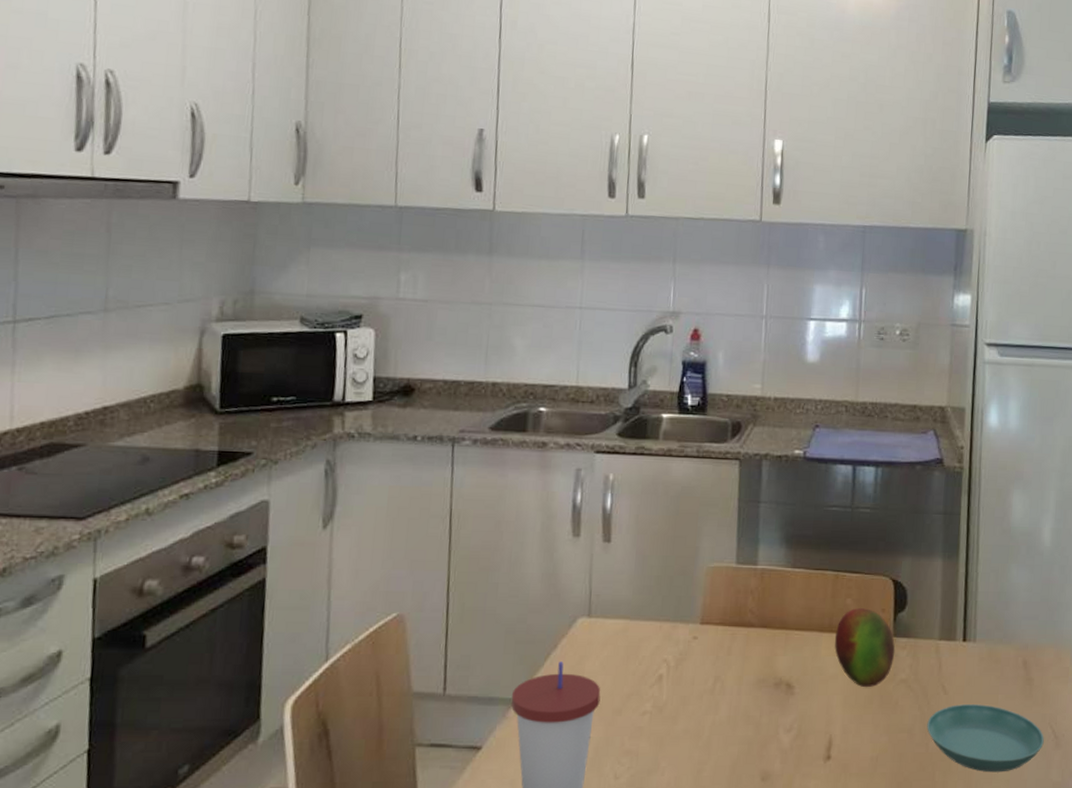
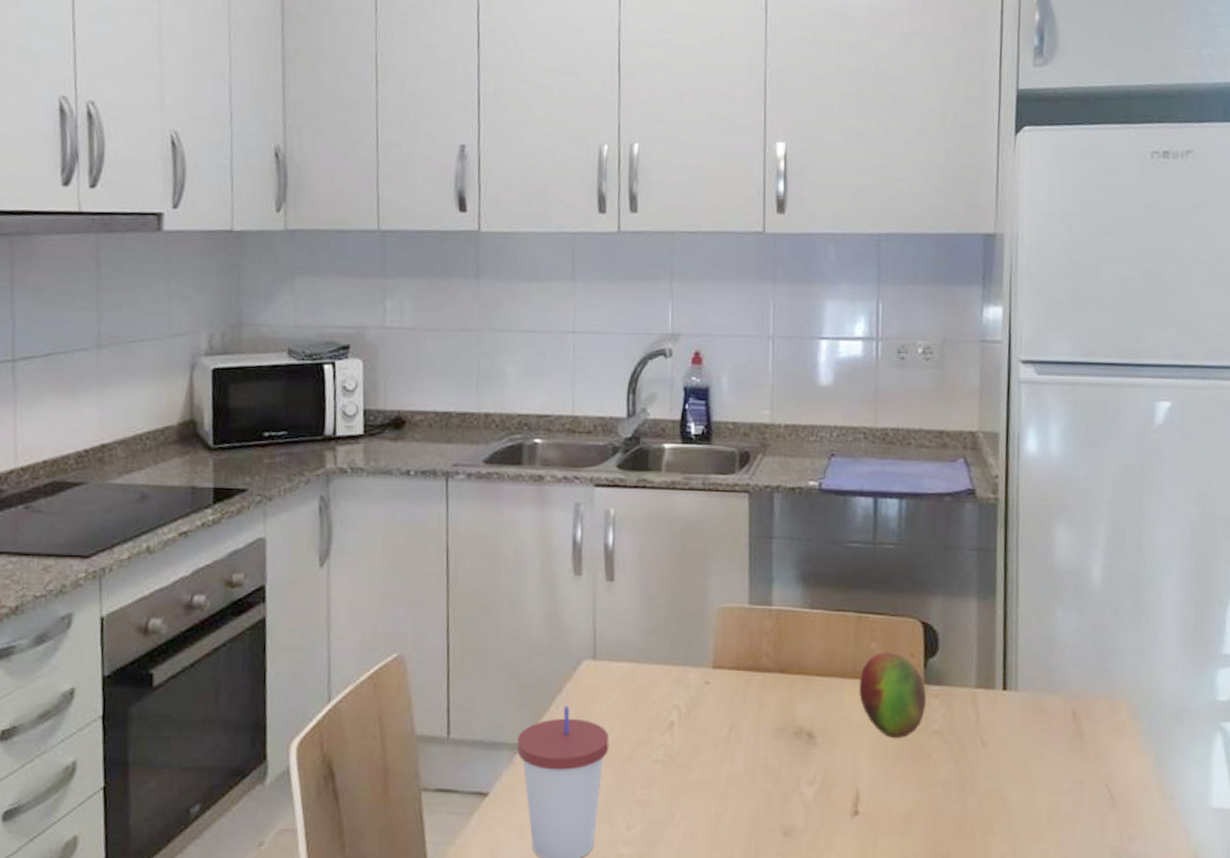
saucer: present [927,704,1044,773] -> none [964,759,1099,834]

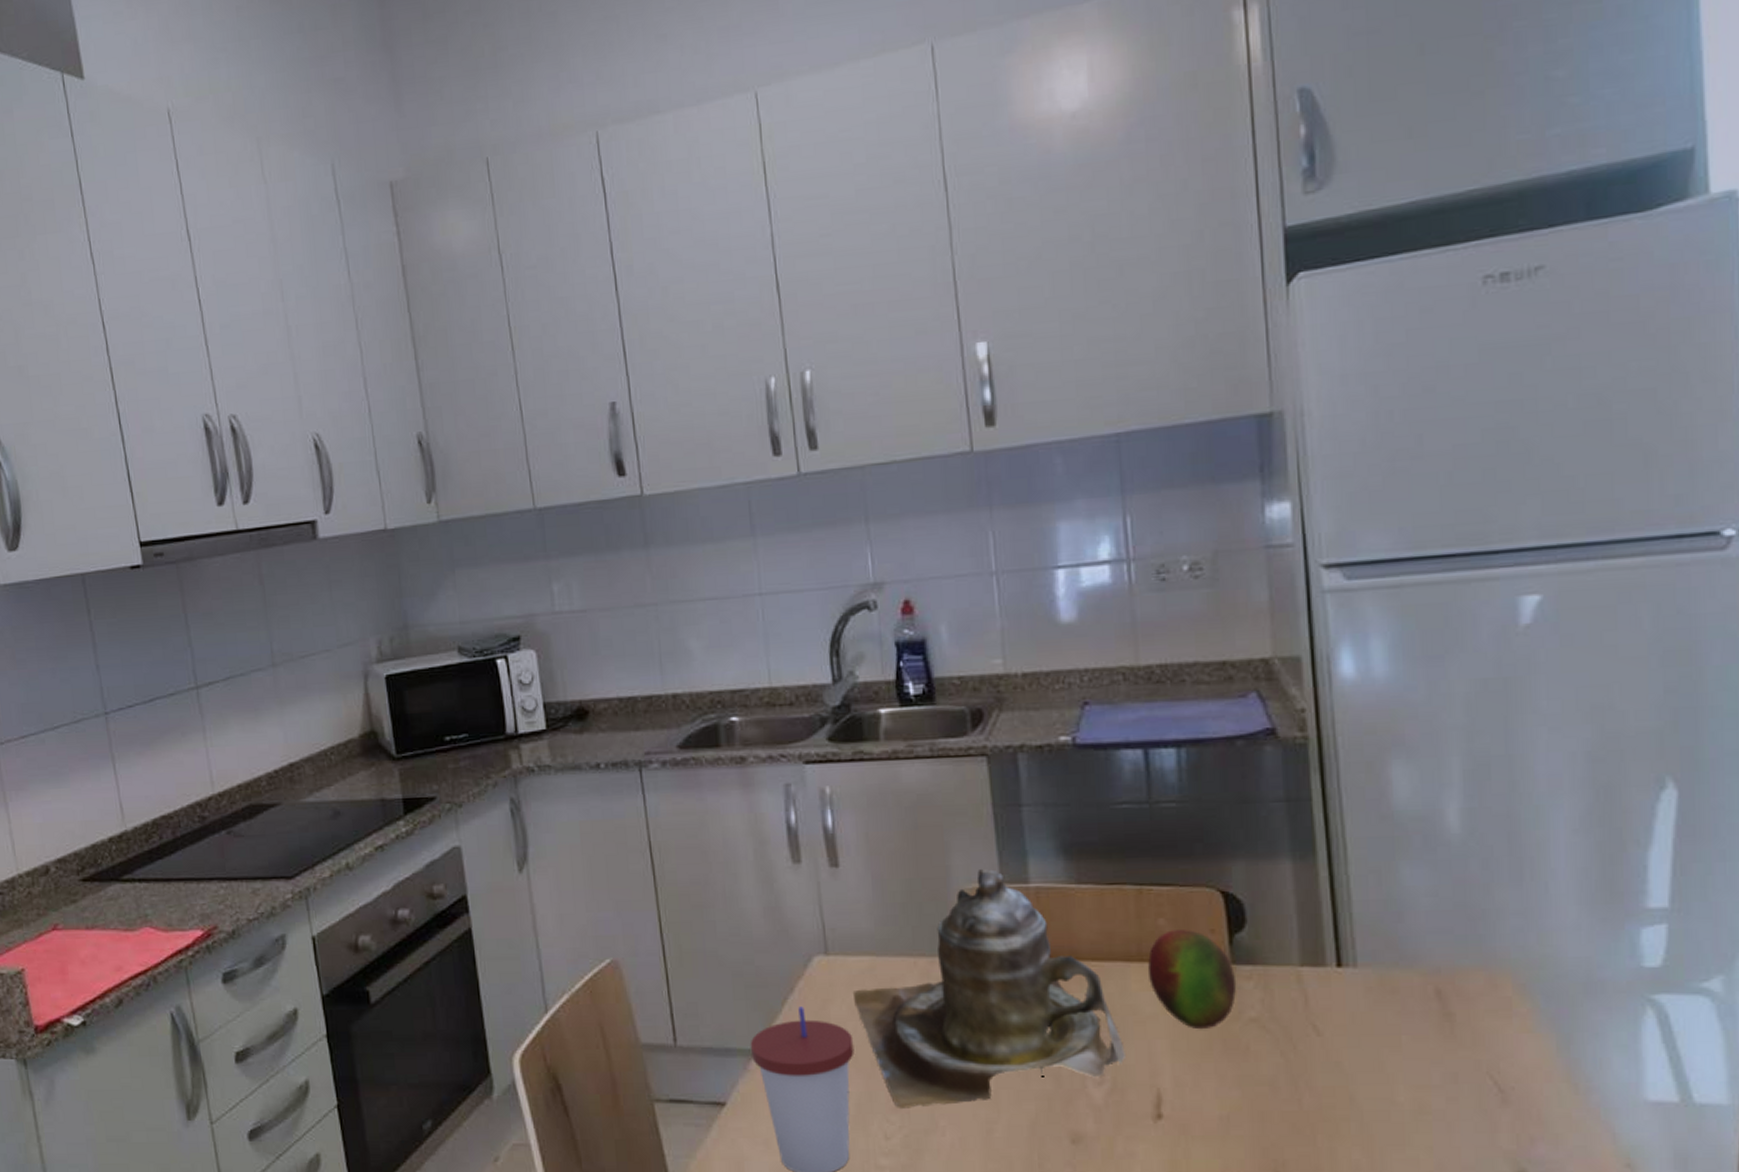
teapot: none [613,590,834,802] -> present [852,868,1125,1108]

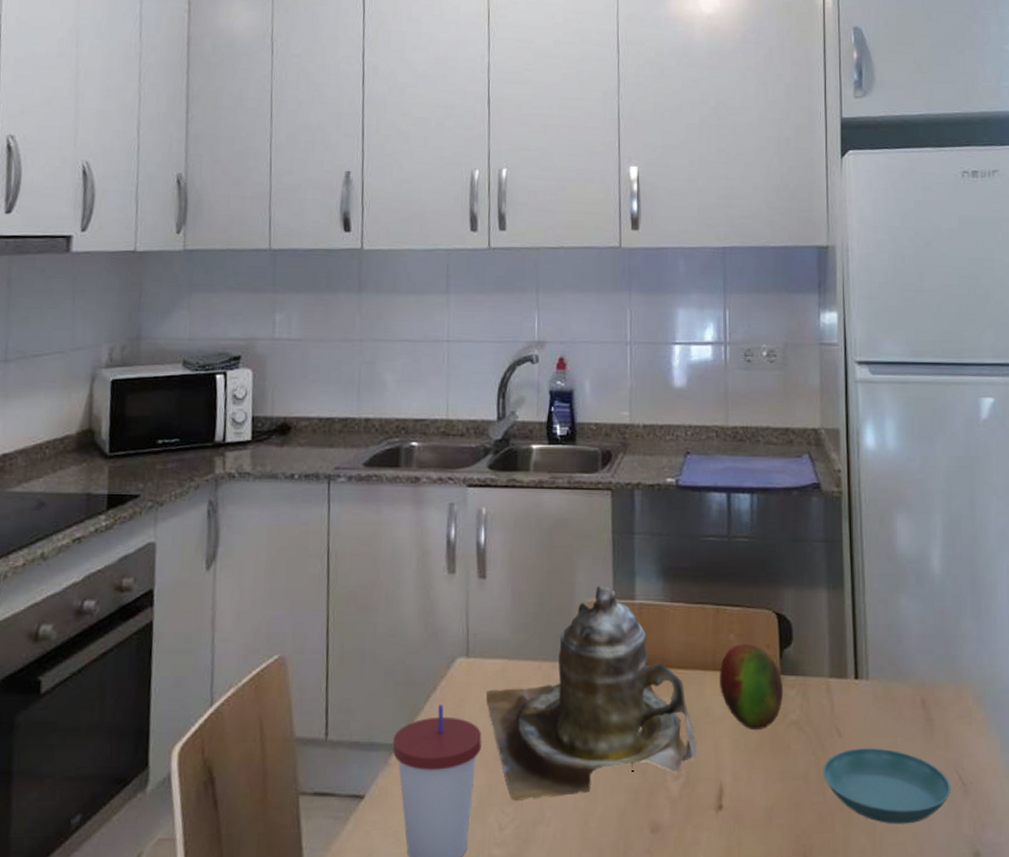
saucer: none [1296,1048,1482,1137] -> present [823,748,951,824]

